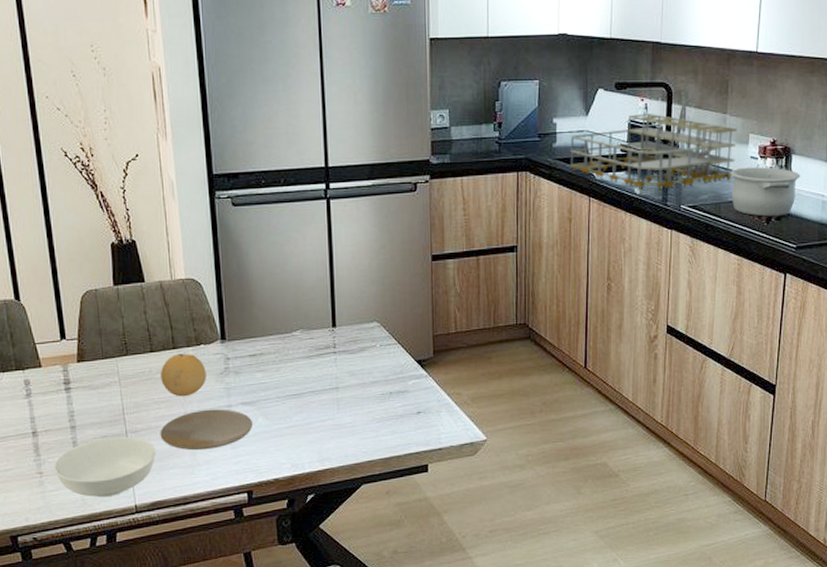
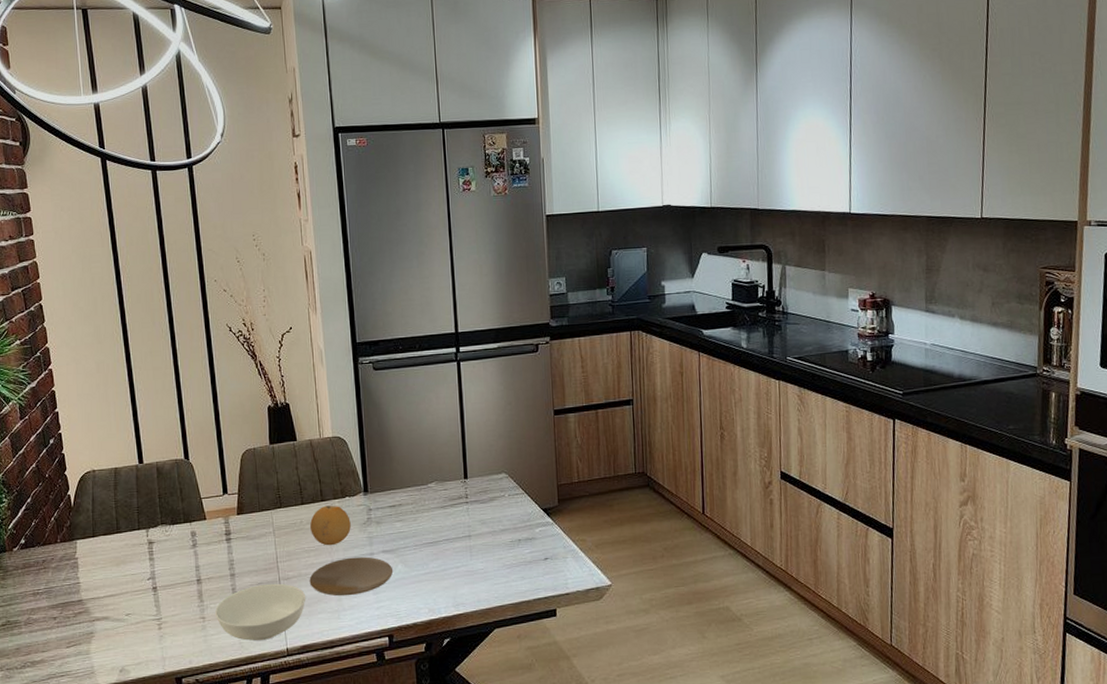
dish rack: present [569,113,738,189] -> none [678,273,837,343]
cooking pot: present [730,167,800,217] -> none [832,318,902,366]

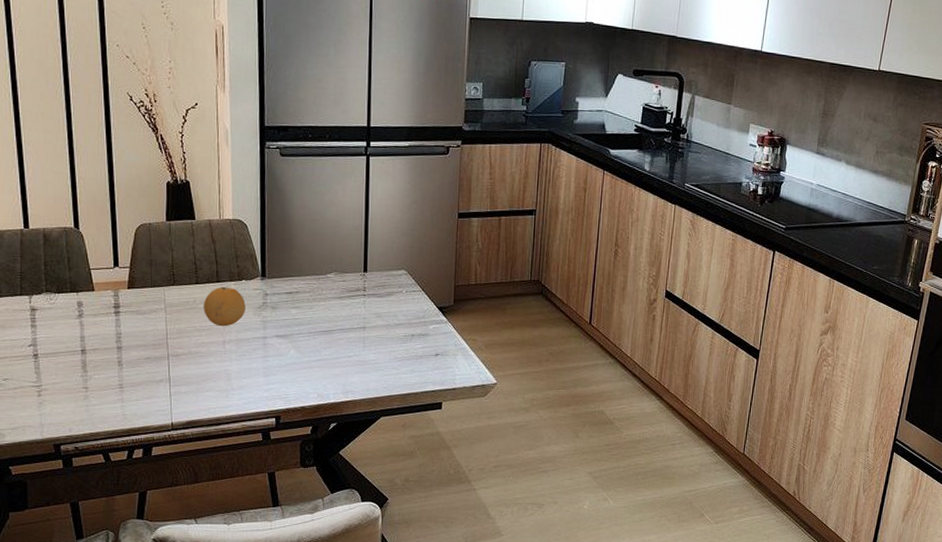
bowl: present [215,583,306,641] -> none [99,359,195,414]
plate: present [309,556,394,597] -> none [199,339,285,377]

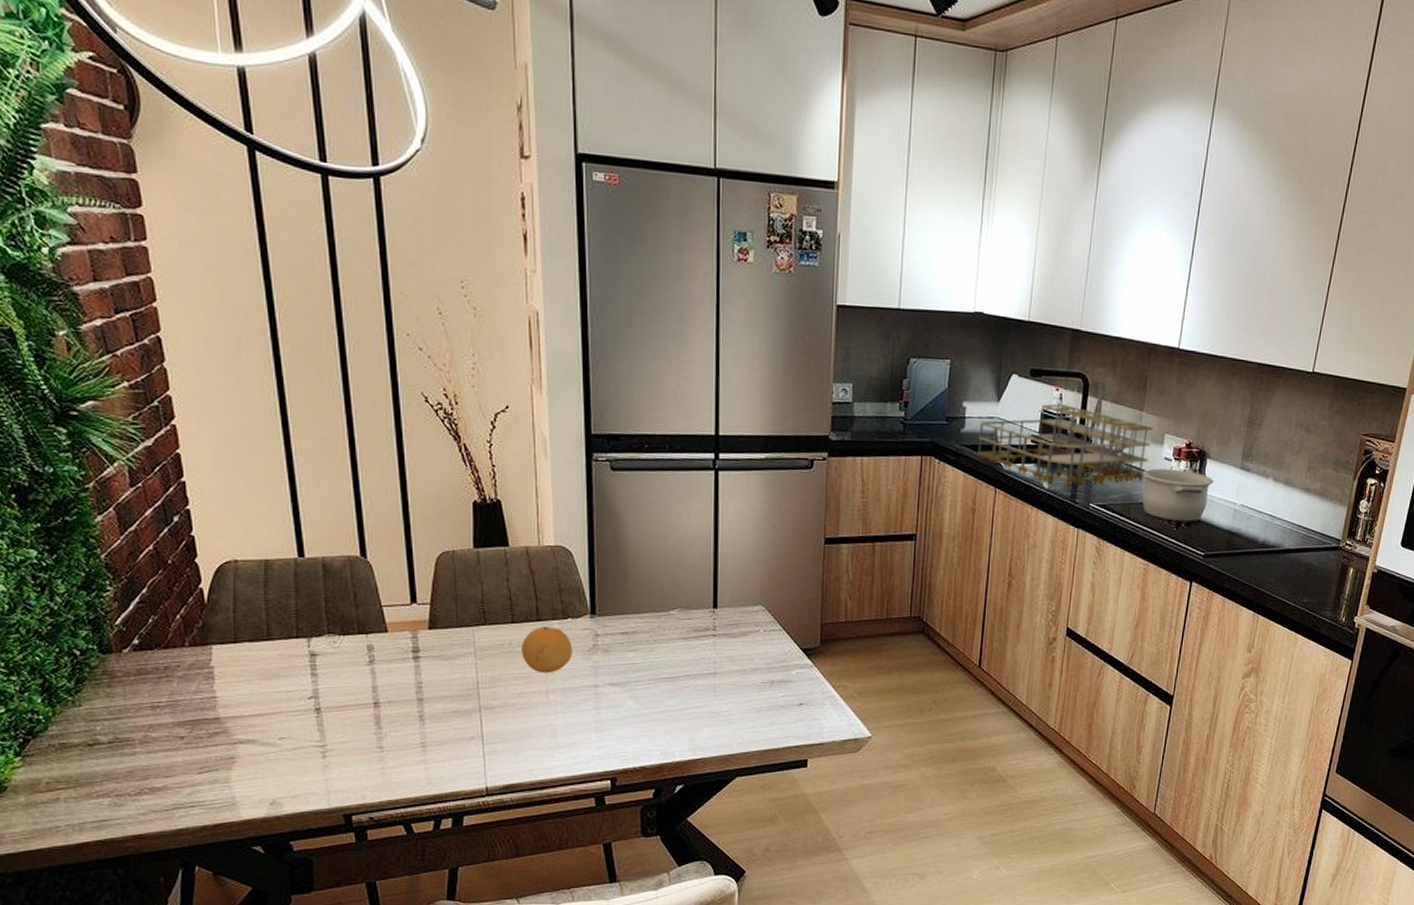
dish rack: none [587,98,740,168] -> present [976,403,1154,485]
cooking pot: none [730,153,793,200] -> present [1141,468,1214,522]

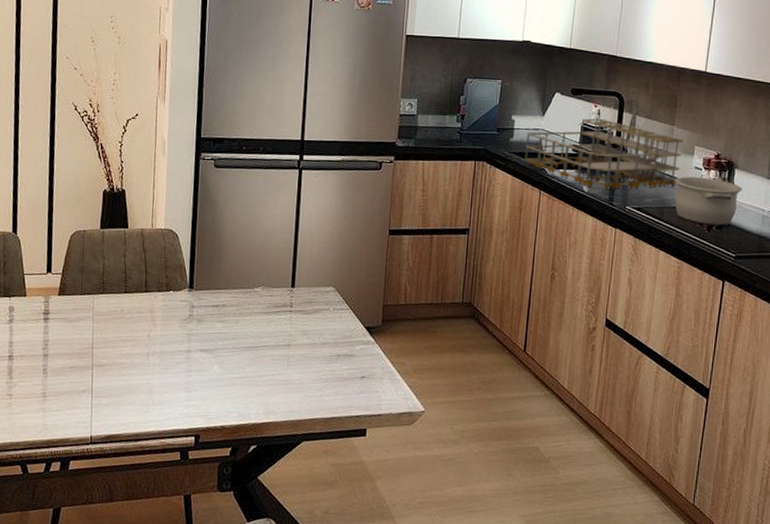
fruit: present [522,626,572,674] -> none [130,296,172,338]

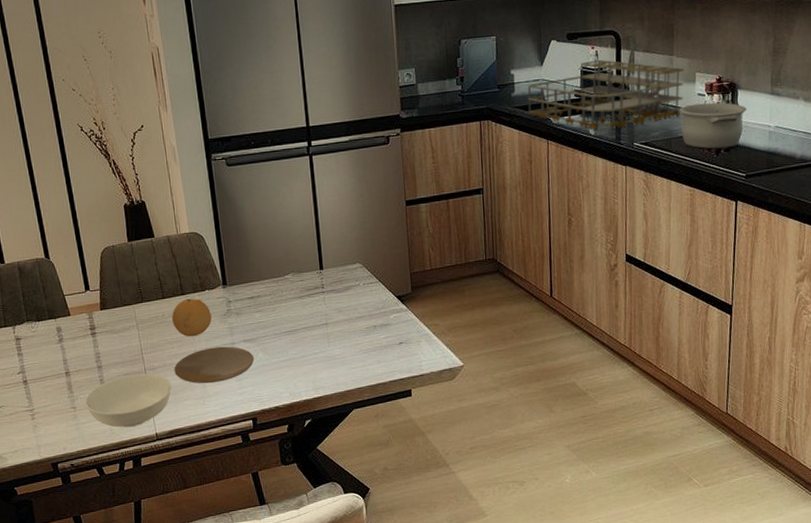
bowl: none [23,368,117,426] -> present [85,373,172,428]
plate: none [122,352,209,391] -> present [174,346,255,384]
fruit: none [130,296,172,338] -> present [172,298,212,337]

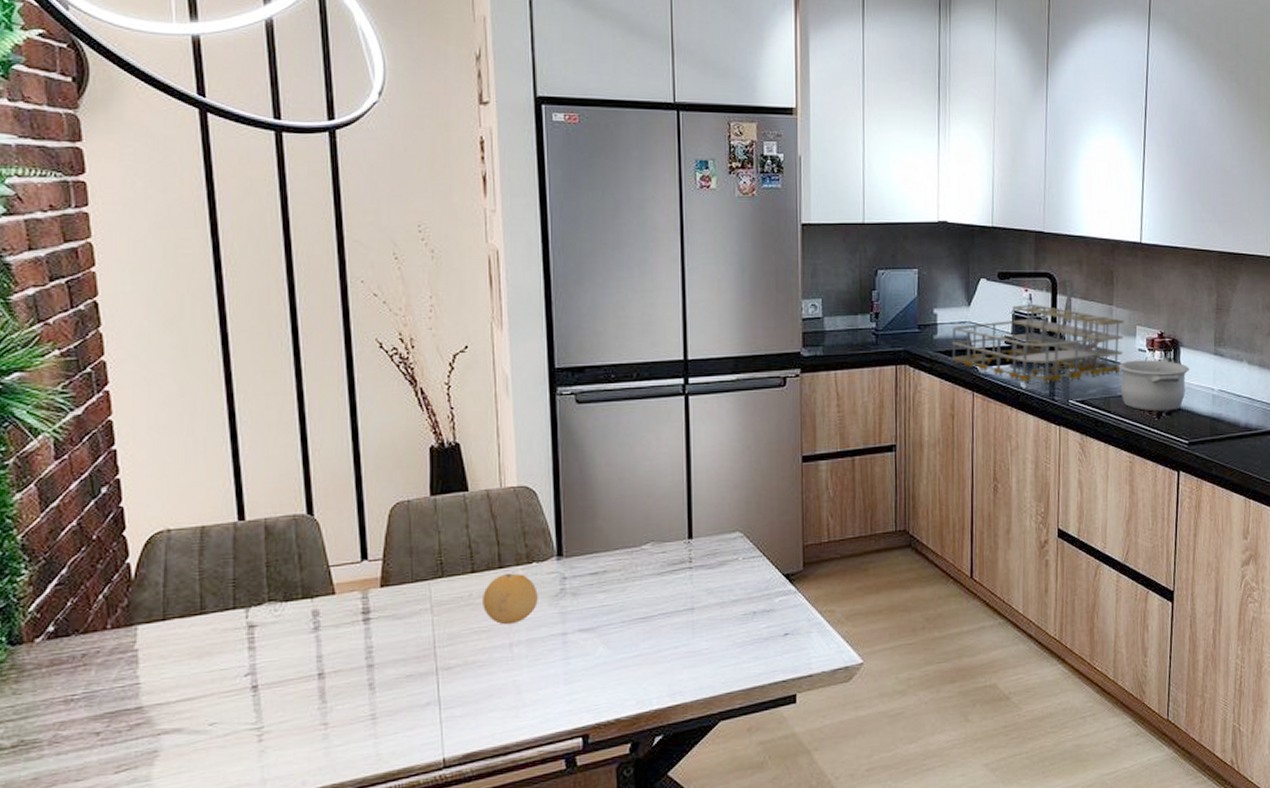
bowl: present [85,373,172,428] -> none [343,675,473,751]
plate: present [174,346,255,384] -> none [478,637,592,689]

